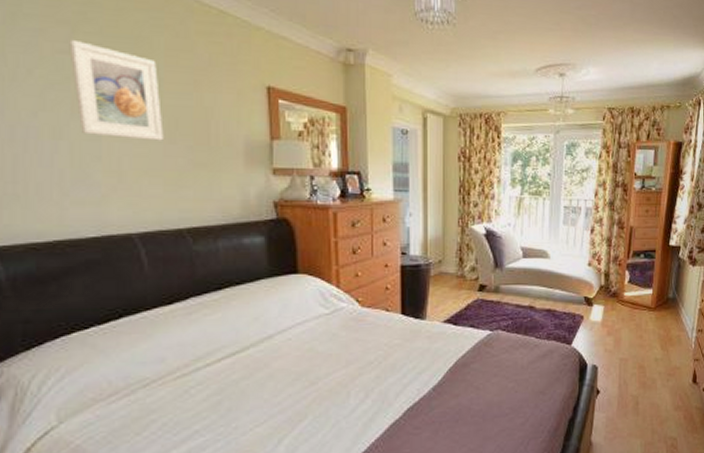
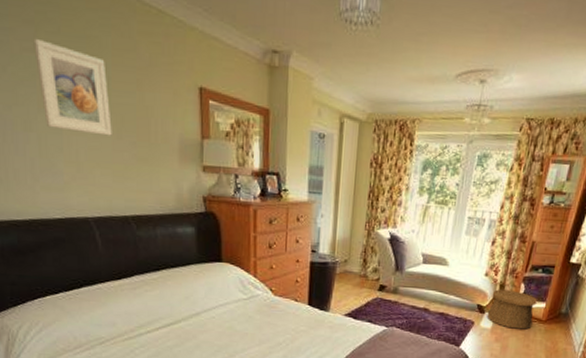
basket: none [595,279,643,320] -> present [486,289,537,330]

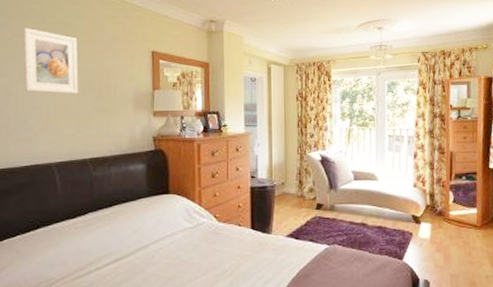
basket: present [486,289,537,330] -> none [423,199,469,237]

